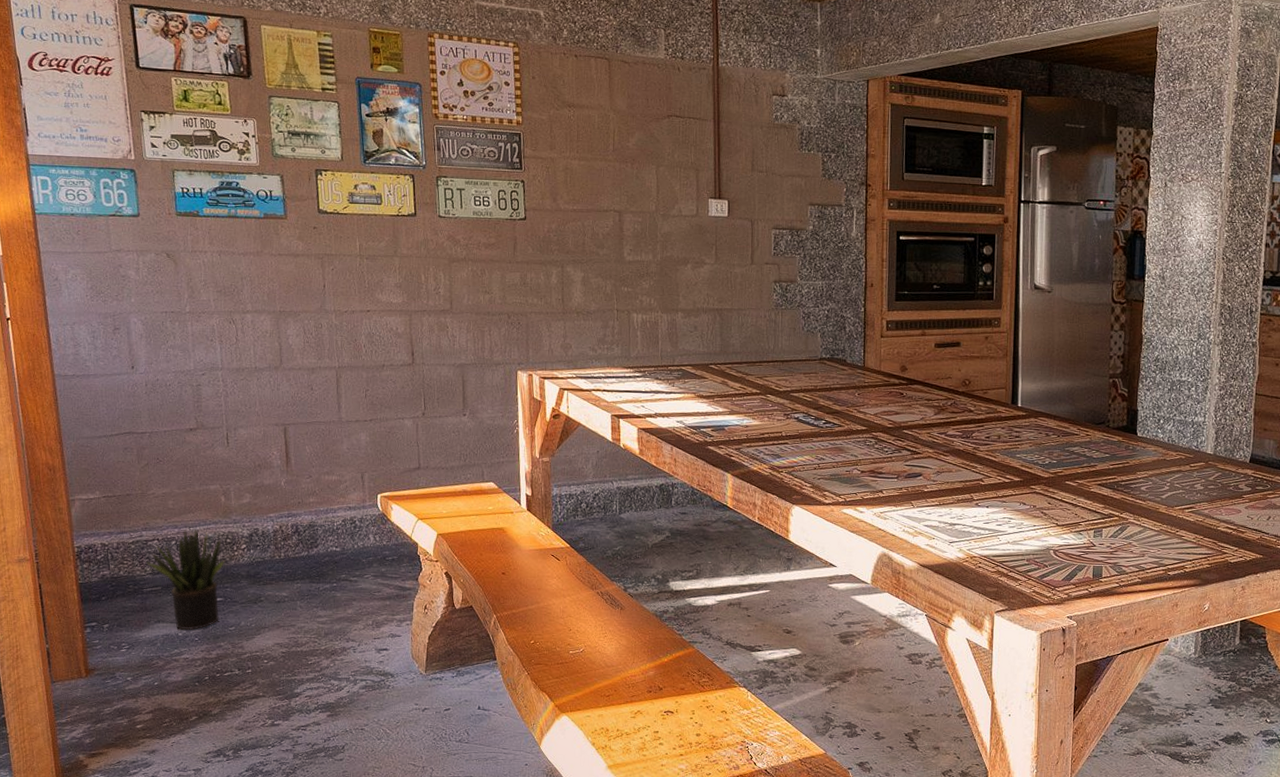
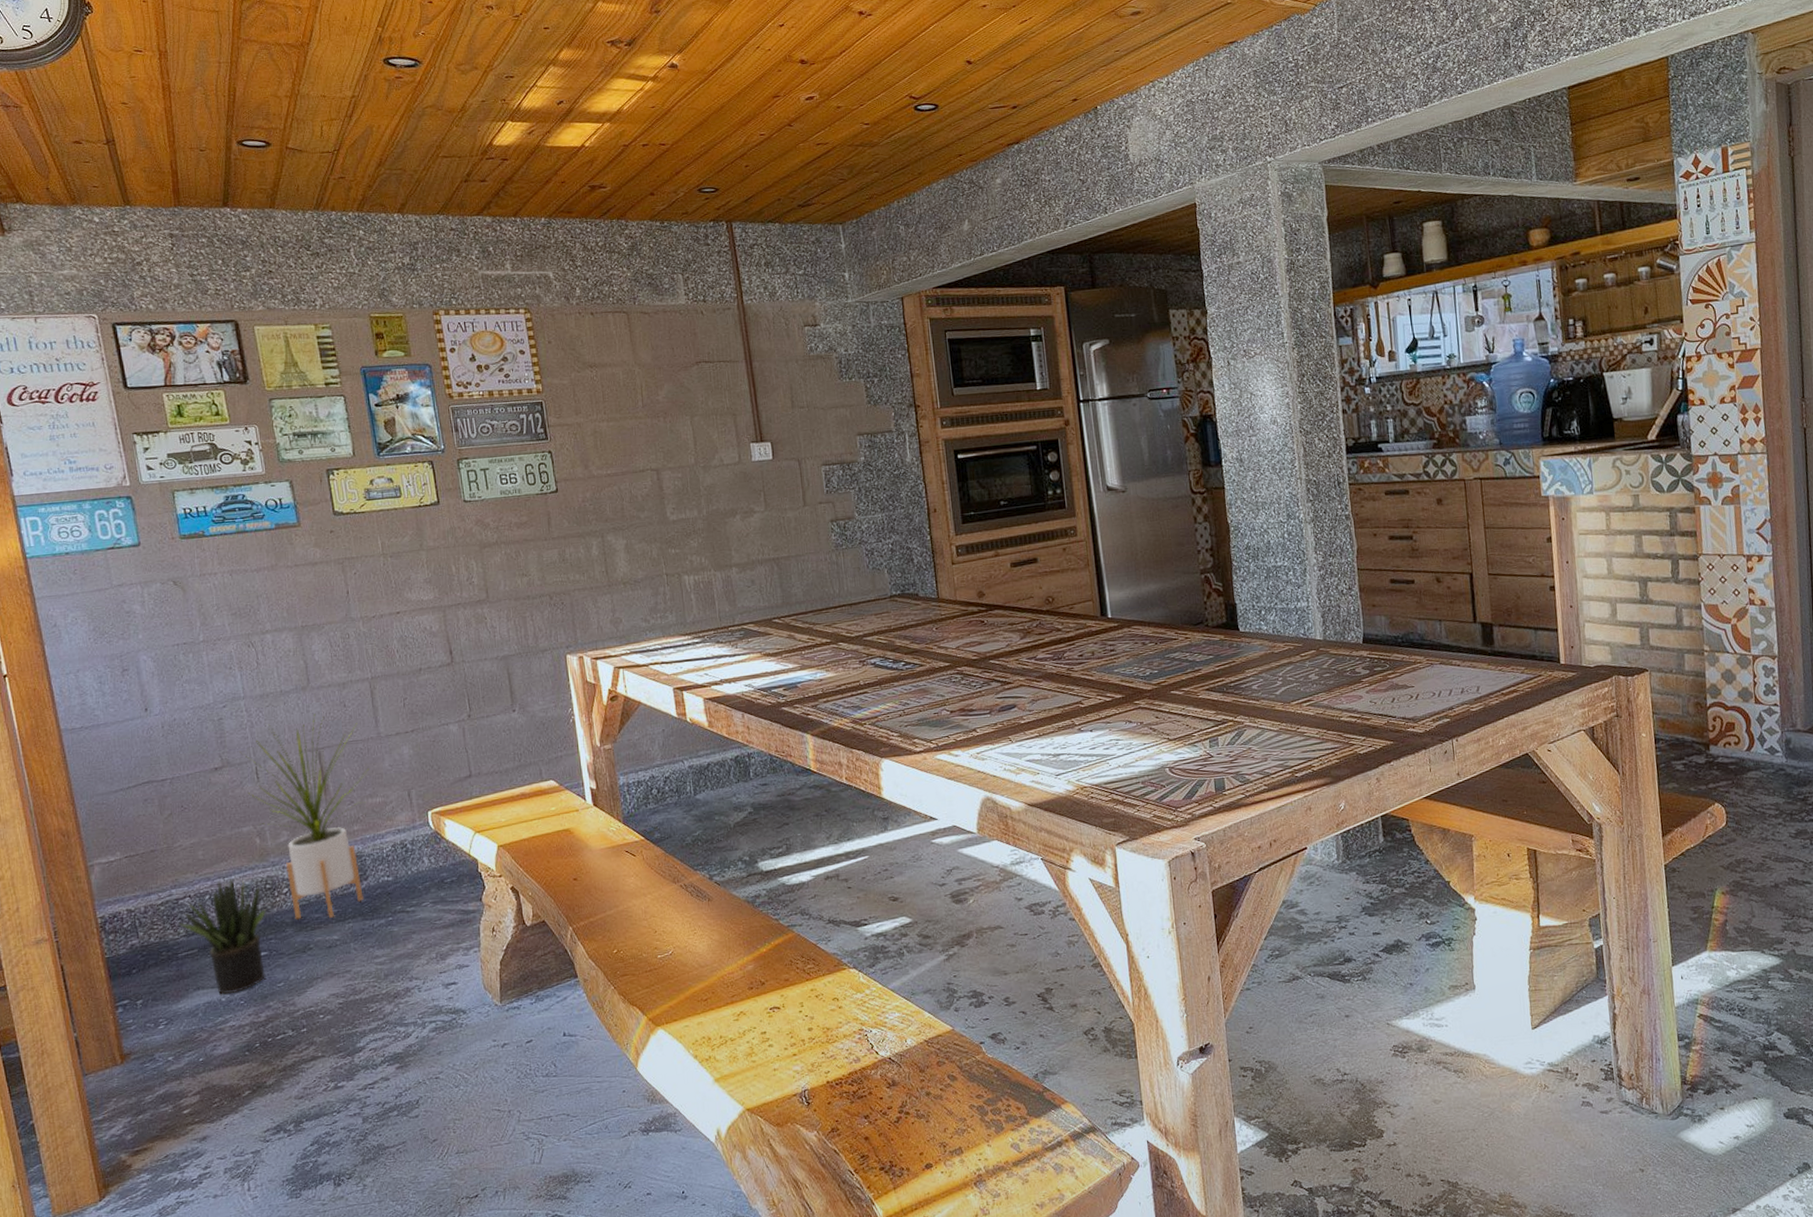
house plant: none [213,392,329,577] -> present [239,714,370,920]

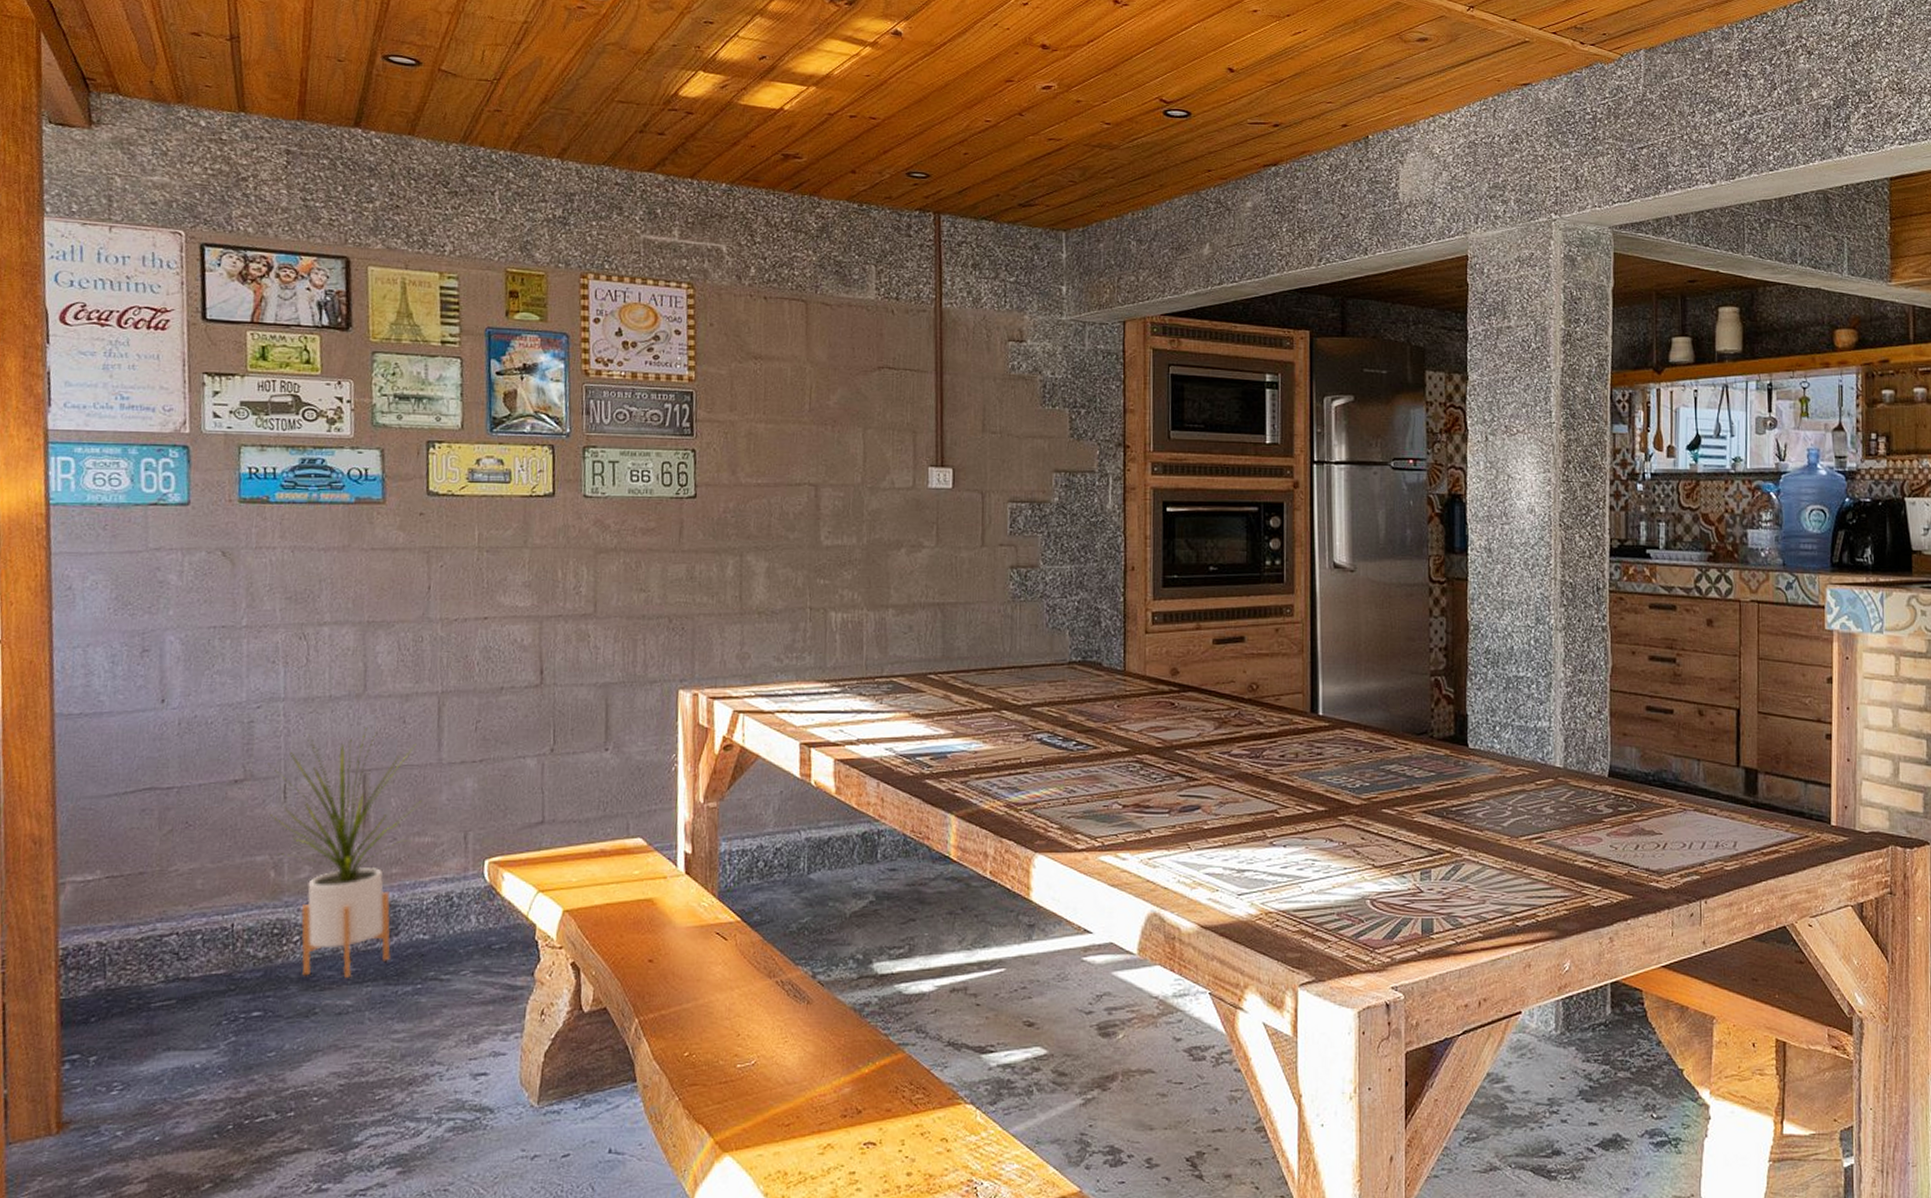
potted plant: present [179,879,267,995] -> none [159,917,269,1060]

